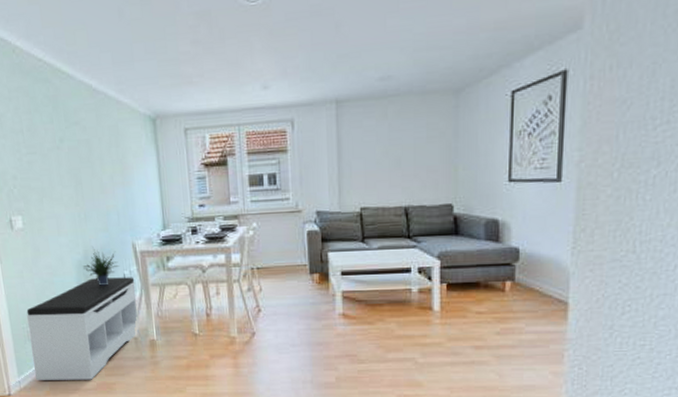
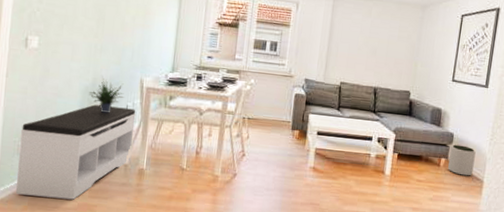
plant pot: none [517,261,553,299] -> present [448,144,476,176]

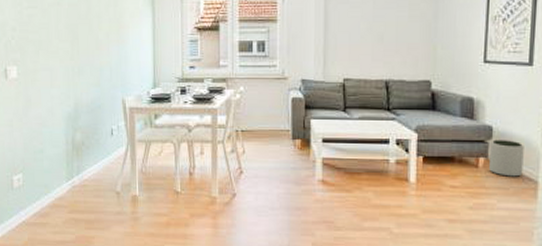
bench: present [15,104,136,200] -> none [11,131,123,232]
potted plant: present [89,76,124,113] -> none [72,100,107,139]

